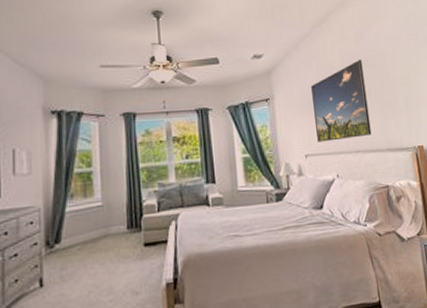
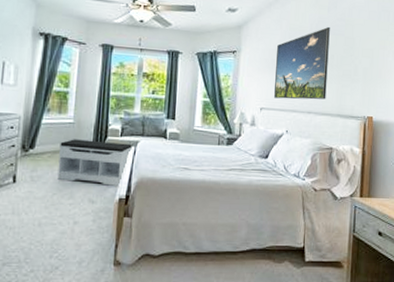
bench: none [90,218,172,274] -> present [57,139,132,187]

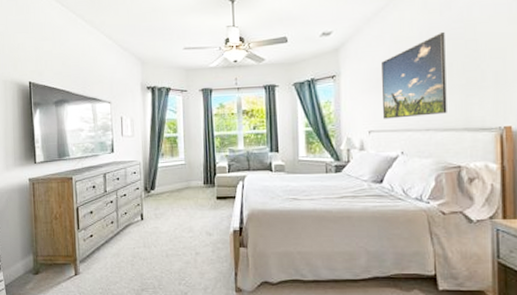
bench: present [57,139,132,187] -> none [176,178,240,220]

